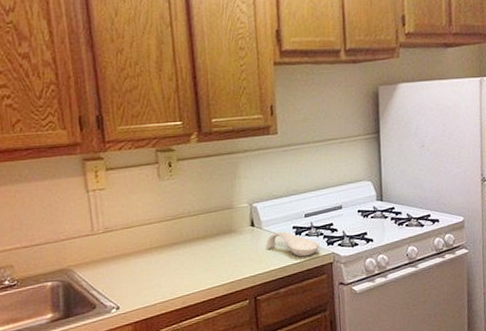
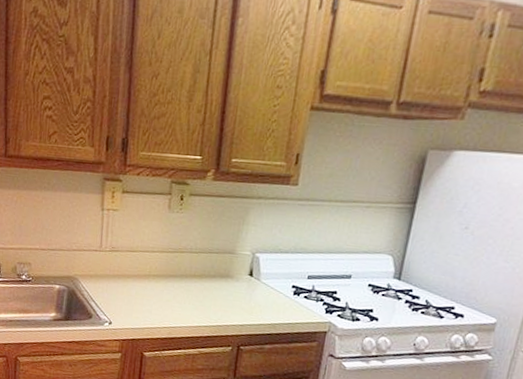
spoon rest: present [265,231,320,257] -> none [259,287,318,320]

